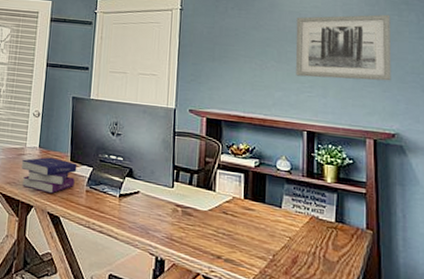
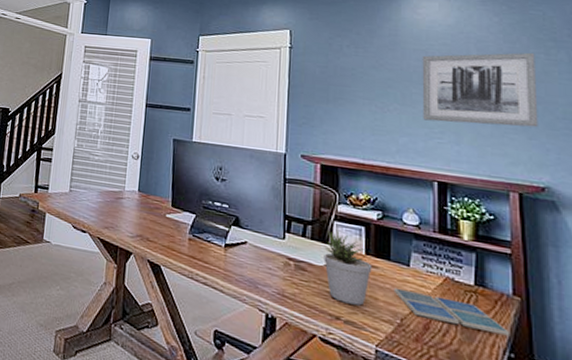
book: present [22,157,77,194] -> none [120,201,179,241]
potted plant: none [207,177,250,245] -> present [324,229,372,306]
drink coaster: none [267,227,364,265] -> present [393,287,511,337]

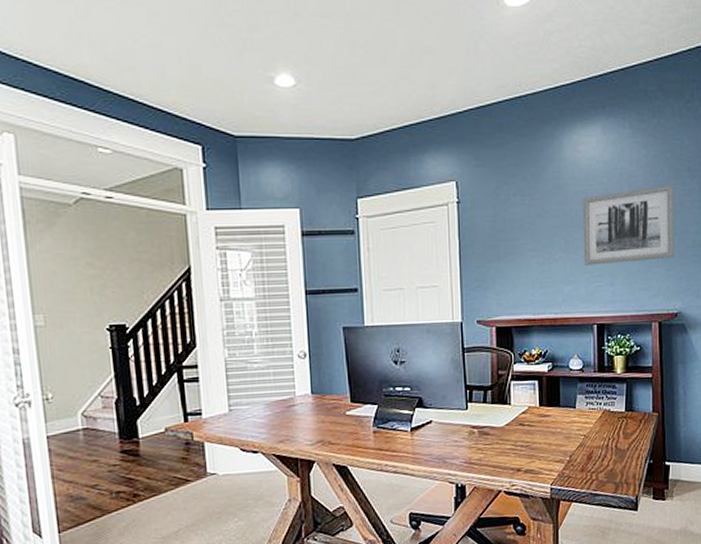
potted plant: present [324,229,372,306] -> none [504,389,546,455]
drink coaster: present [393,287,511,337] -> none [563,428,650,450]

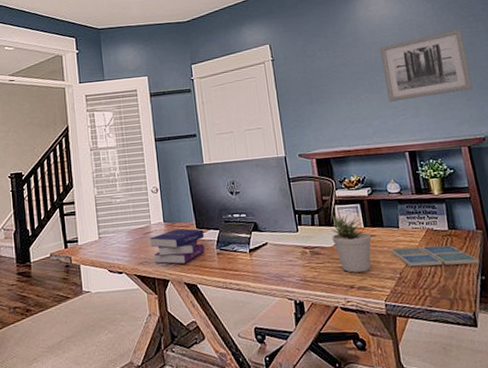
book: none [294,402,360,444] -> present [150,228,205,265]
potted plant: none [504,389,546,455] -> present [331,212,372,273]
drink coaster: none [563,428,650,450] -> present [390,245,480,267]

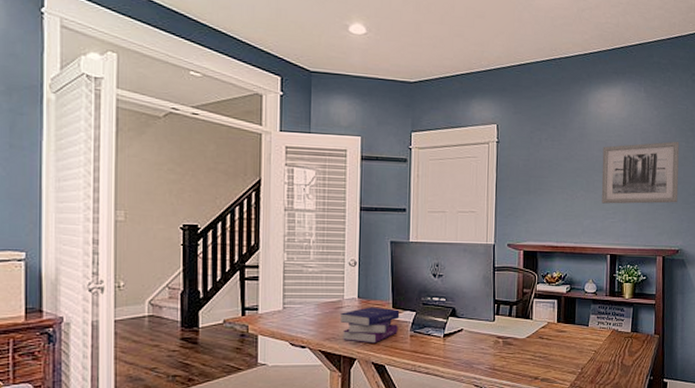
potted plant: present [331,212,372,273] -> none [526,306,562,365]
drink coaster: present [390,245,480,267] -> none [576,345,651,365]

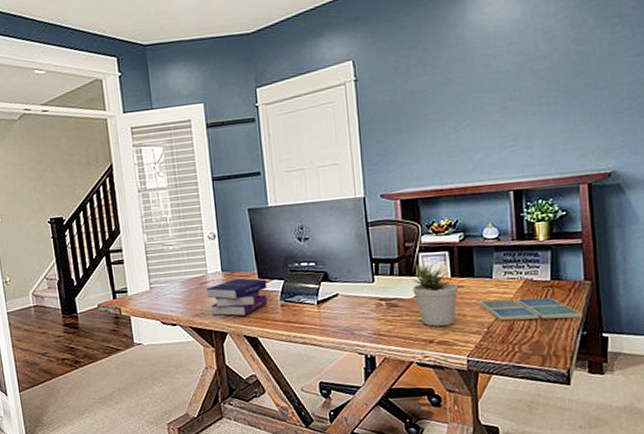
potted plant: none [526,306,562,365] -> present [412,260,459,327]
drink coaster: none [576,345,651,365] -> present [479,297,583,321]
wall art: present [602,141,679,204] -> none [491,33,605,131]

